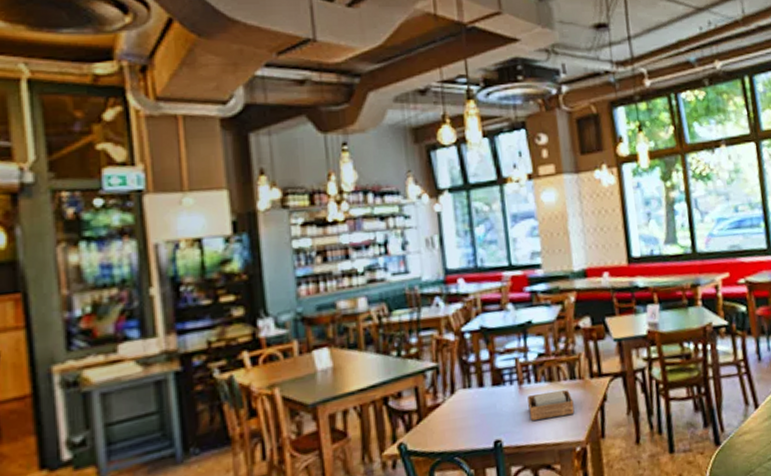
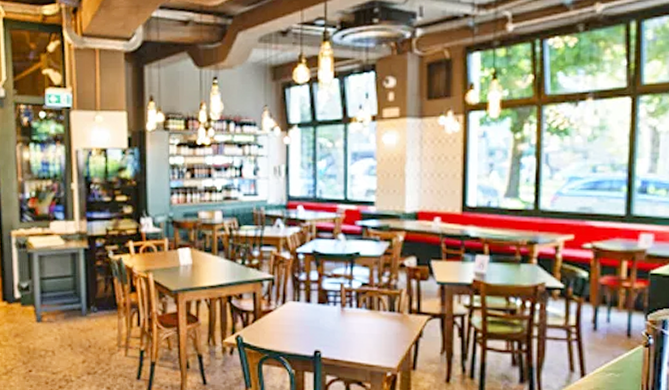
napkin holder: present [528,390,575,421] -> none [348,317,390,343]

